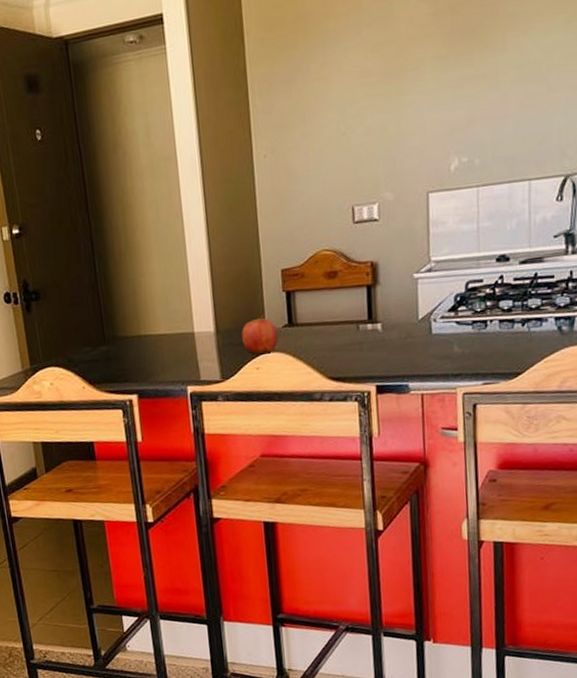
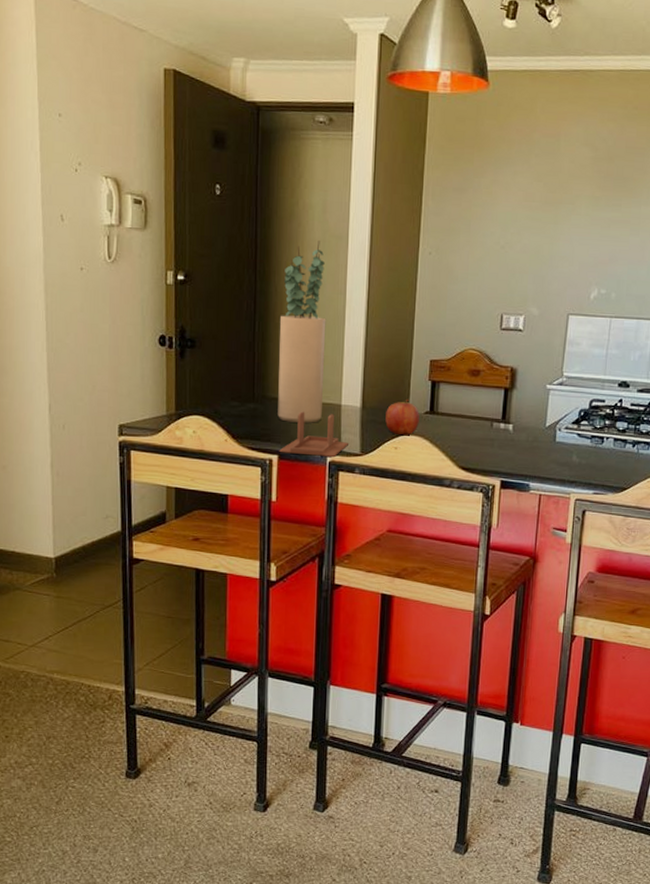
vase: none [117,166,176,360] -> present [278,241,326,423]
napkin holder: none [137,343,207,392] -> present [279,411,348,457]

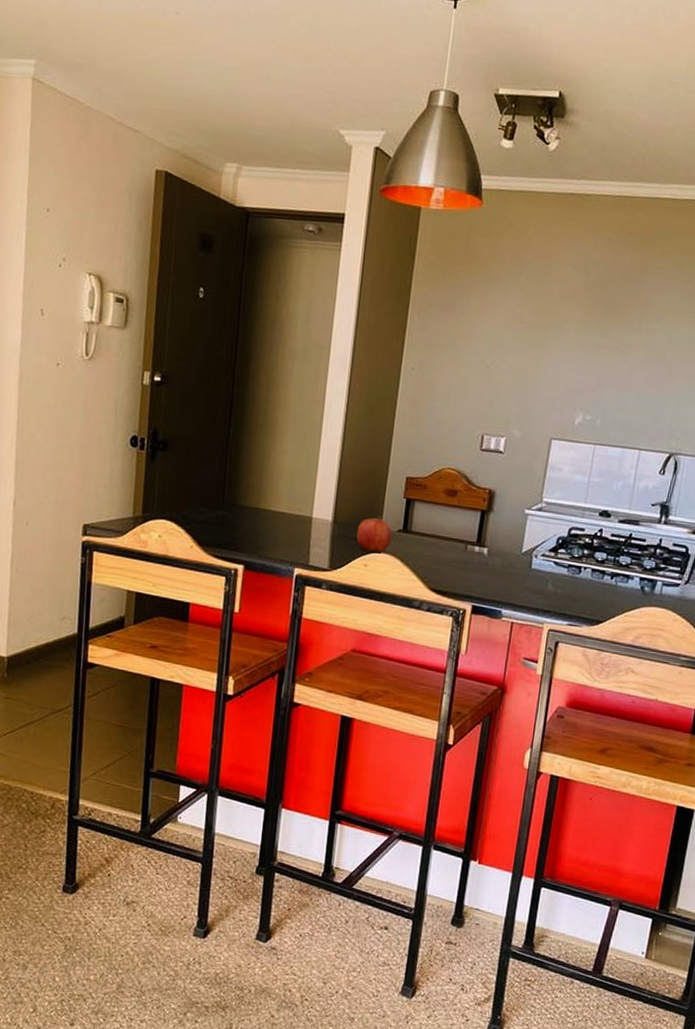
vase: present [278,241,326,423] -> none [246,349,305,535]
napkin holder: present [279,411,348,457] -> none [245,522,317,570]

